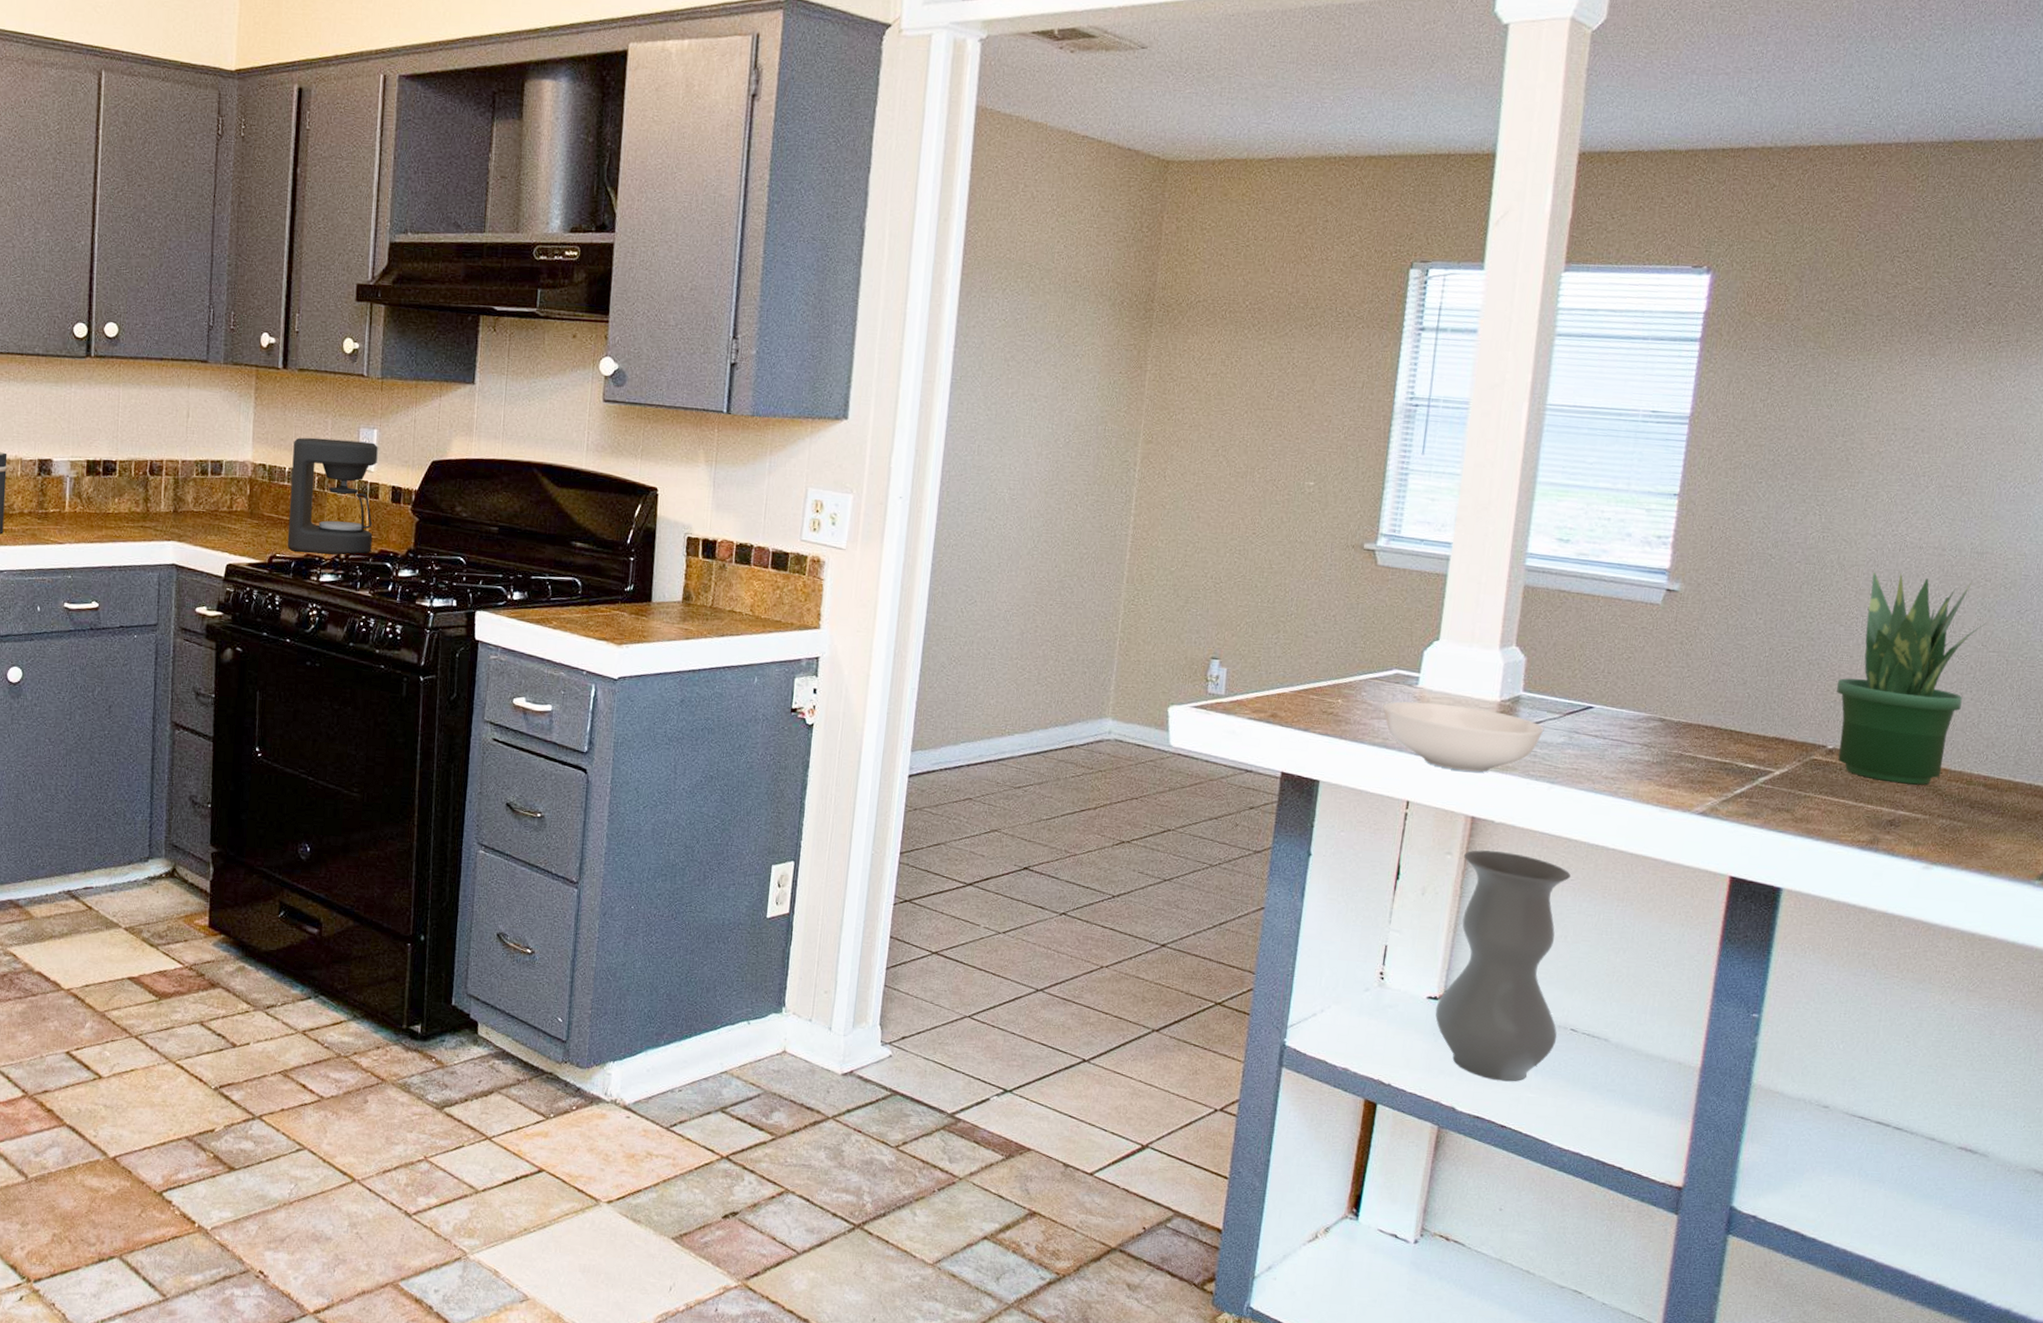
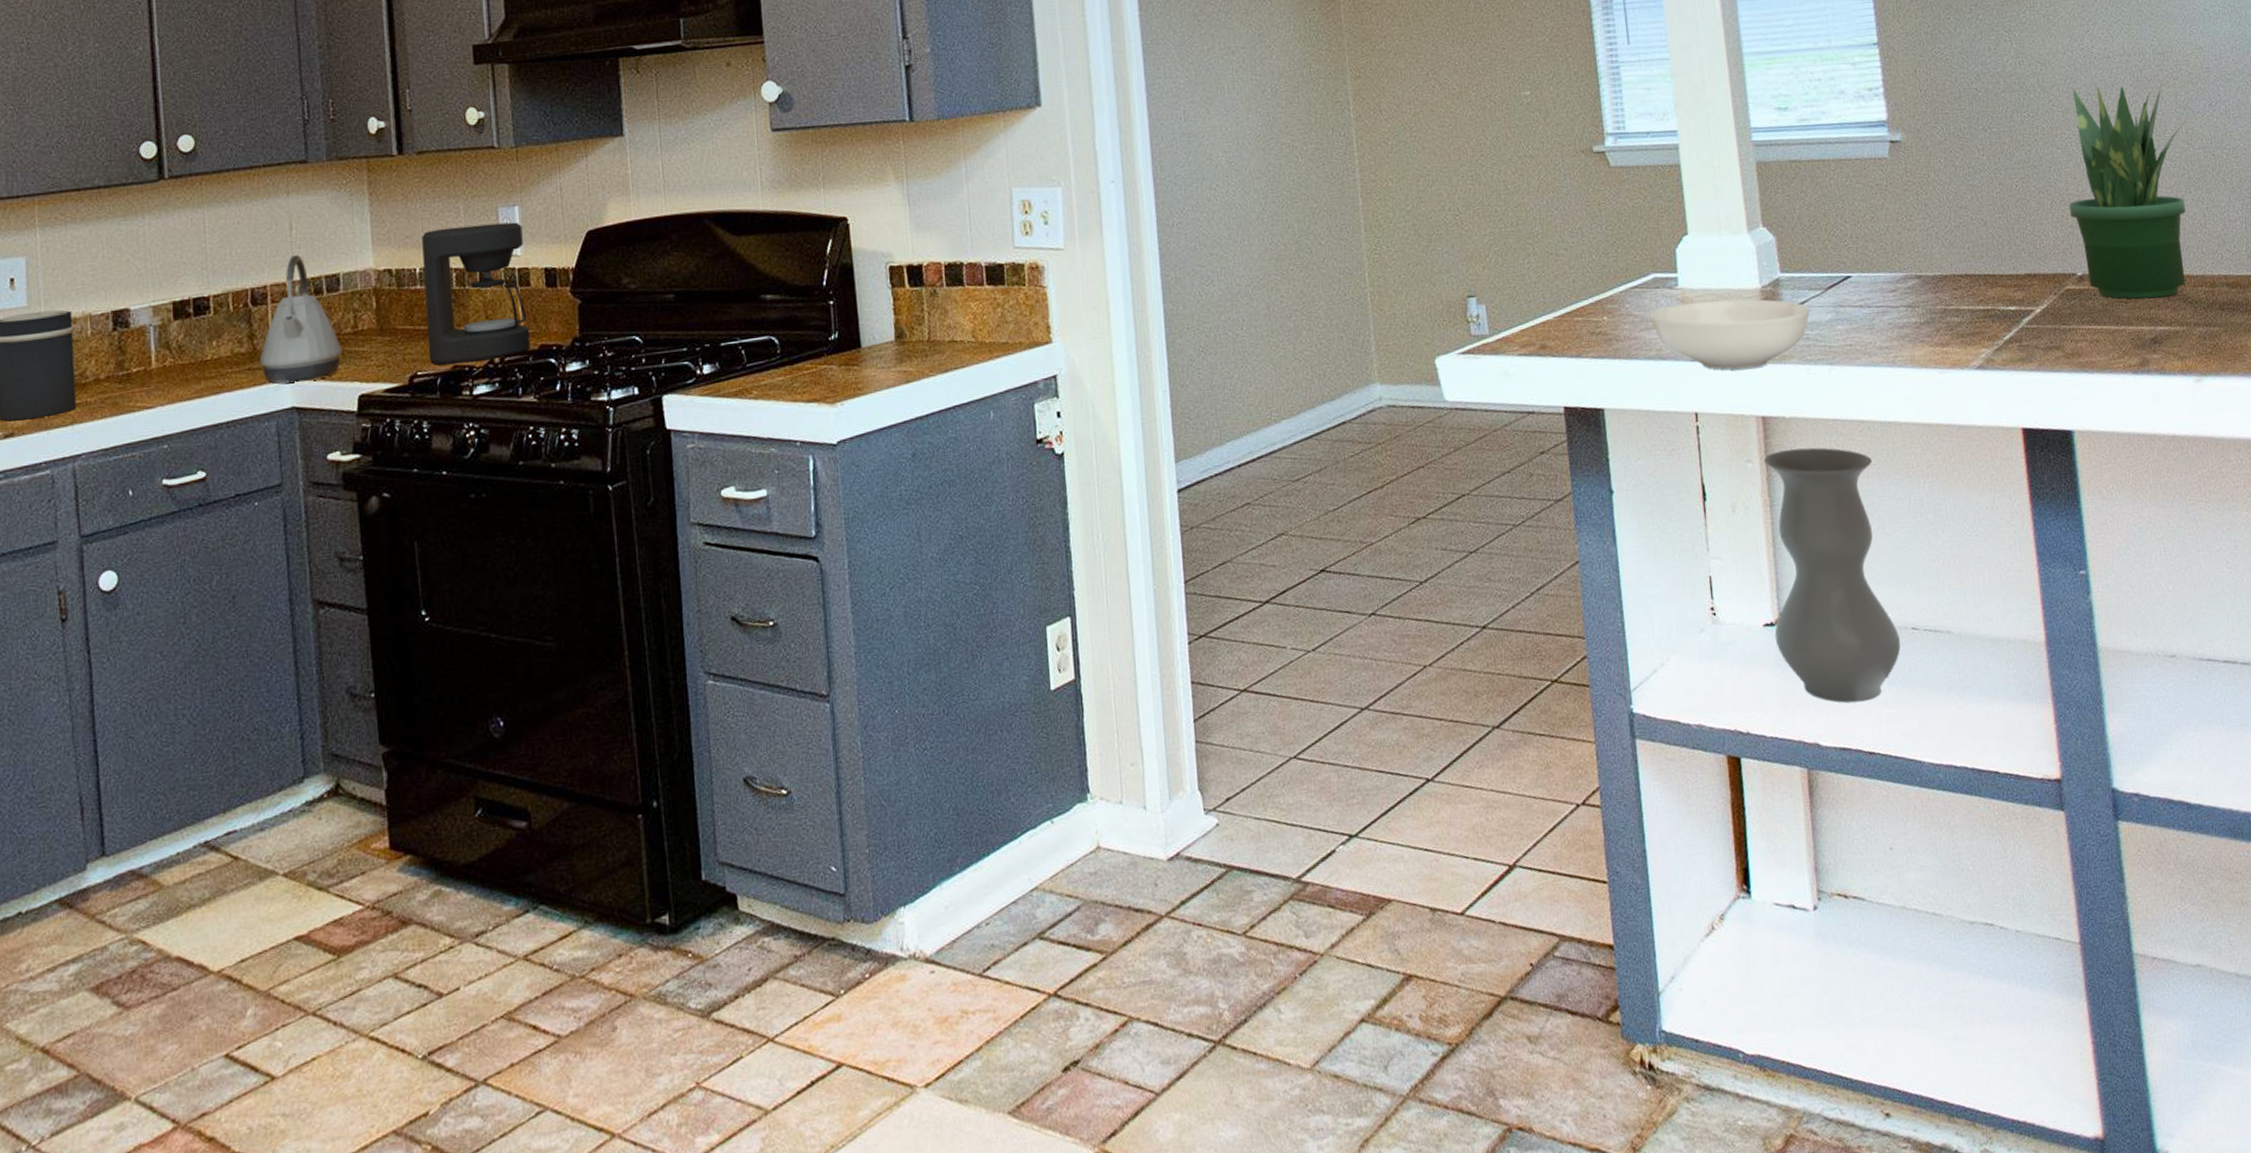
kettle: none [150,439,218,545] -> present [259,255,343,384]

